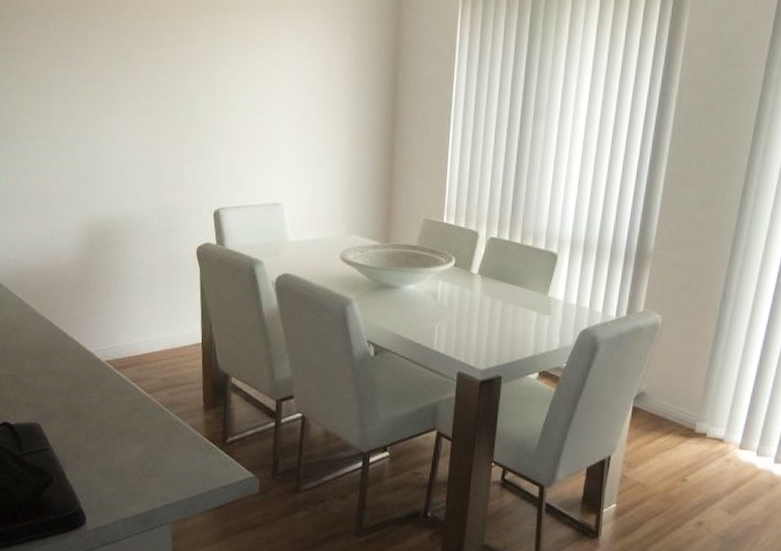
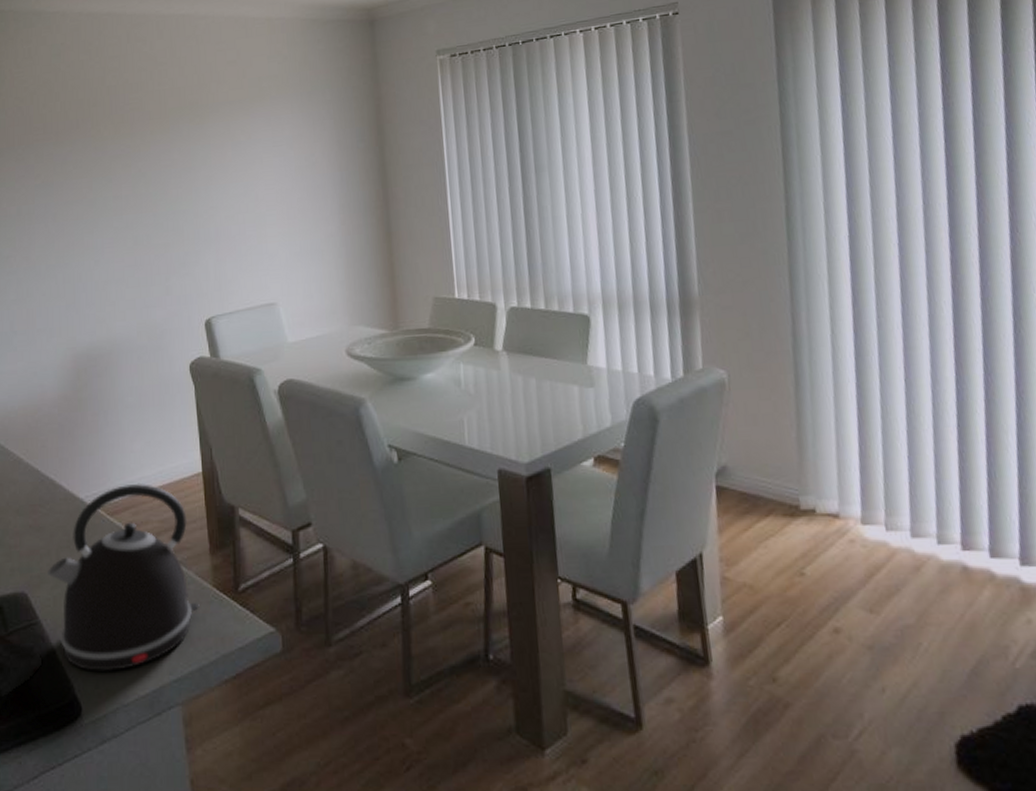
kettle: none [59,345,192,493] -> present [48,483,200,671]

